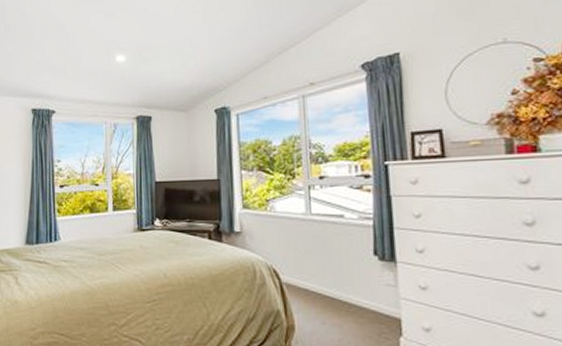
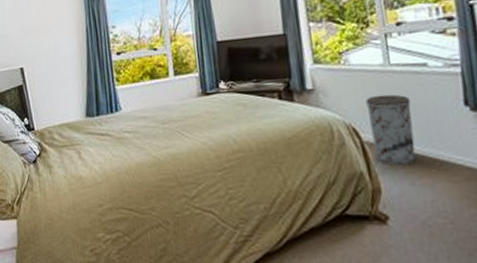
trash can: none [287,241,328,306] -> present [366,94,417,166]

